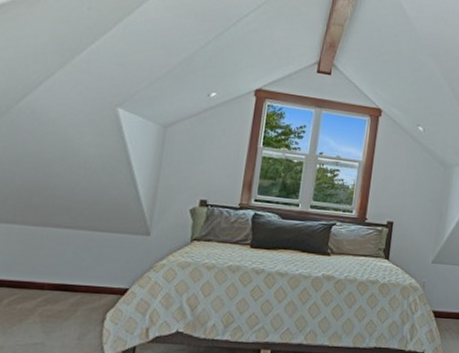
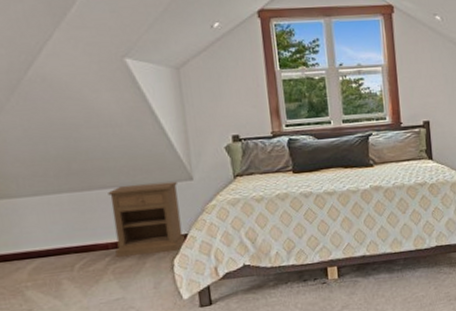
nightstand: none [49,227,134,305] -> present [108,181,185,257]

